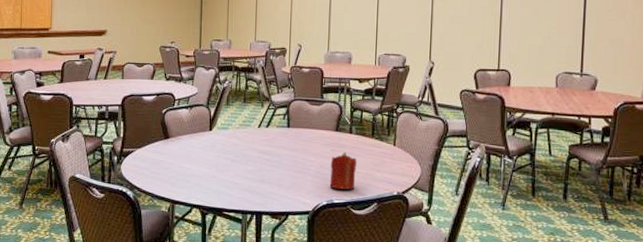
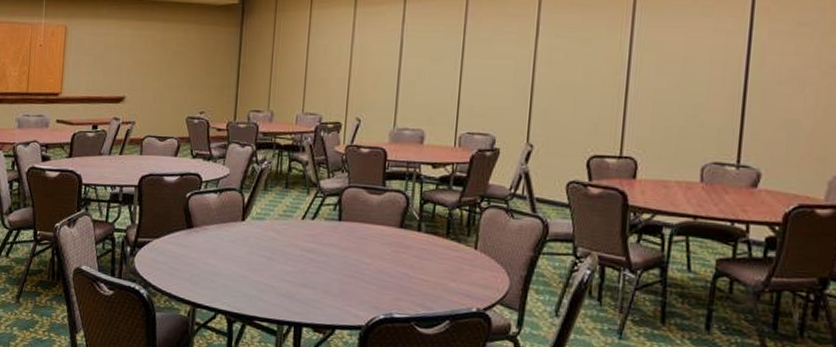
candle: present [329,151,357,190] -> none [389,253,426,302]

